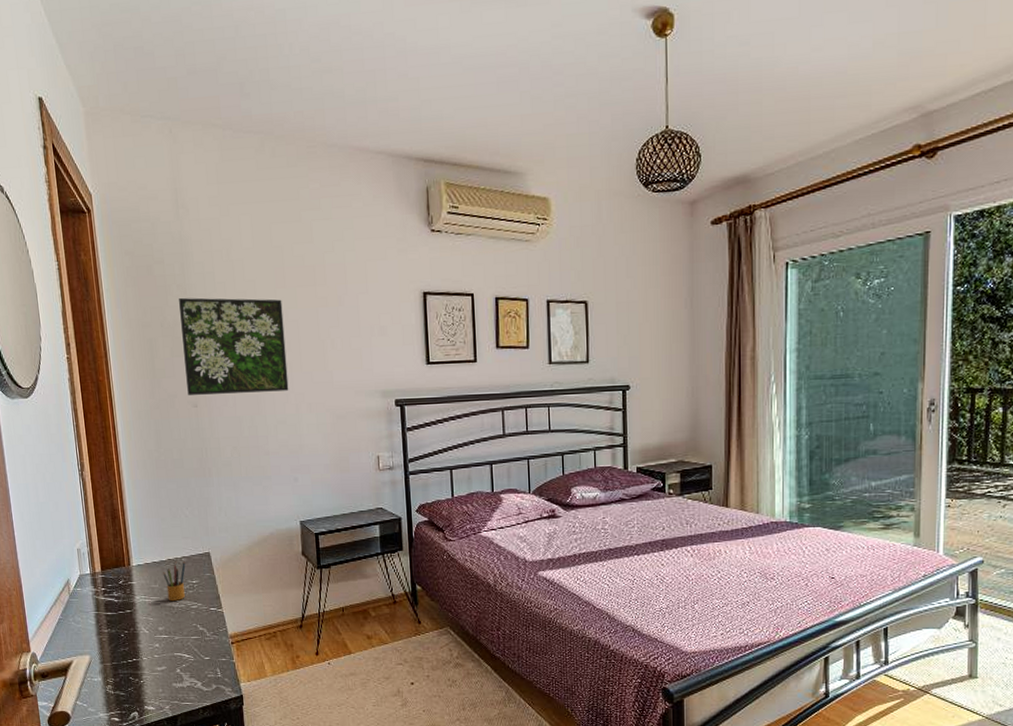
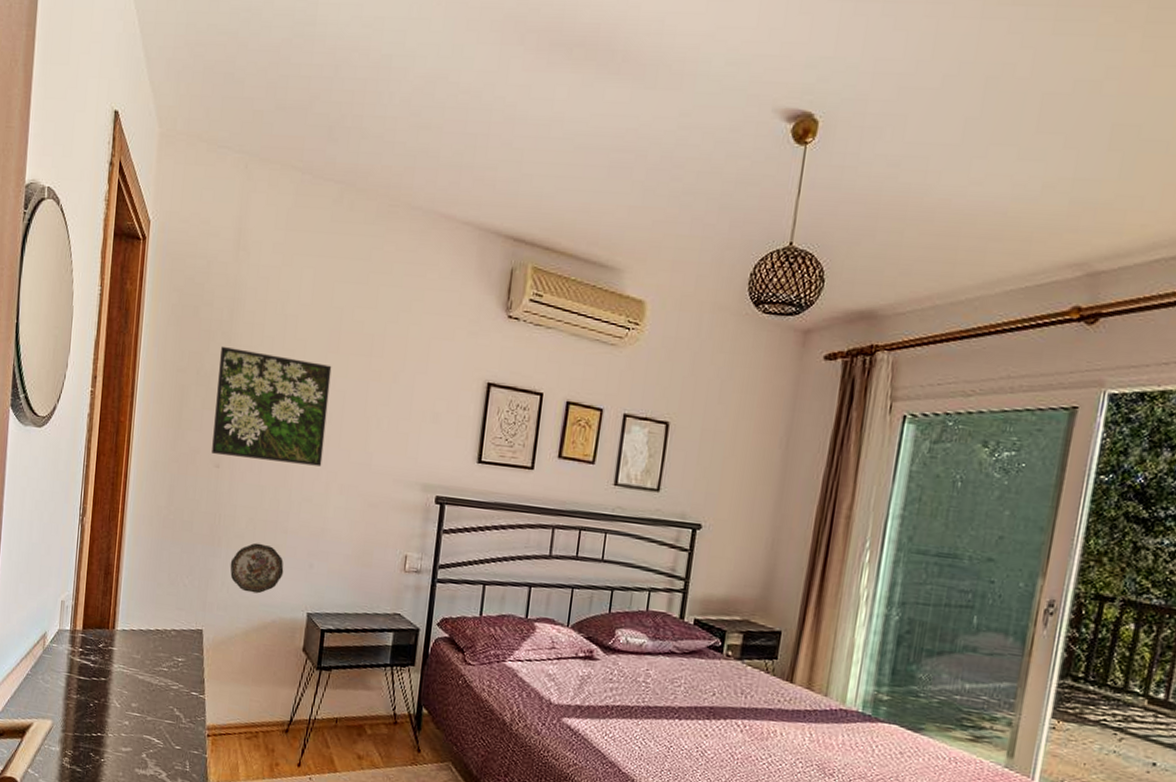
pencil box: present [163,561,186,602] -> none [148,633,174,678]
decorative plate: none [223,467,273,512] -> present [230,542,284,594]

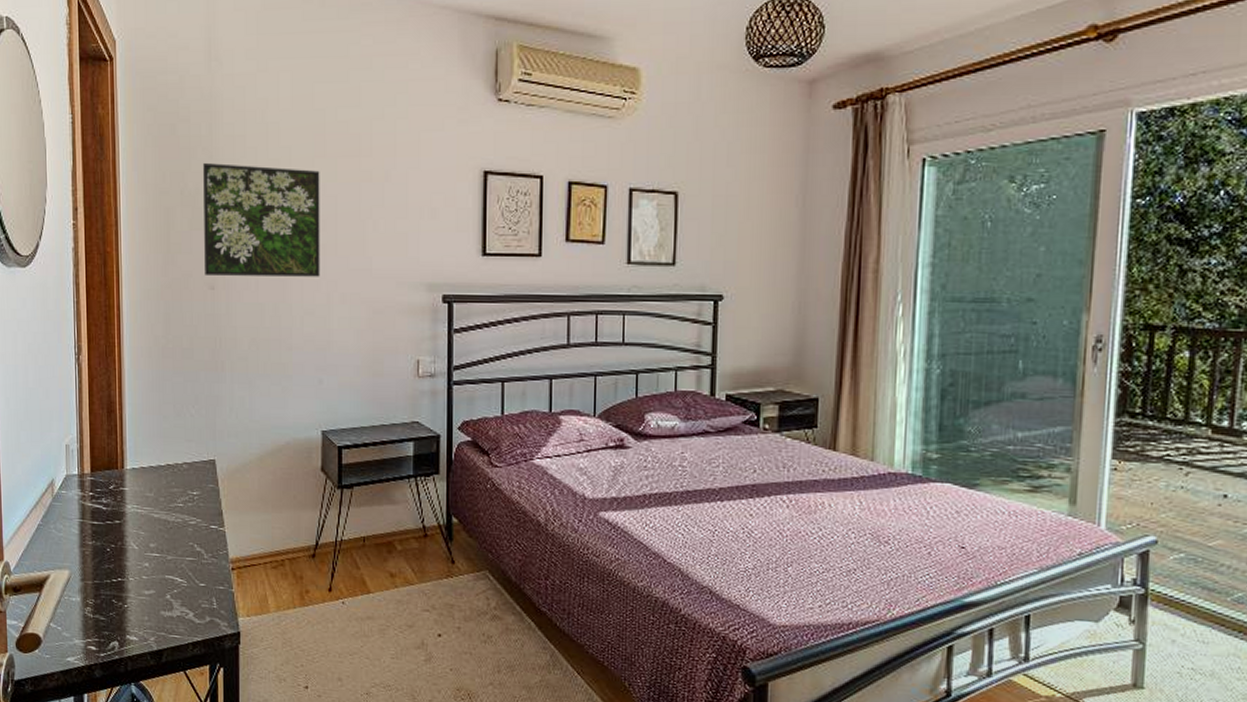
decorative plate: present [230,542,284,594] -> none [236,363,293,416]

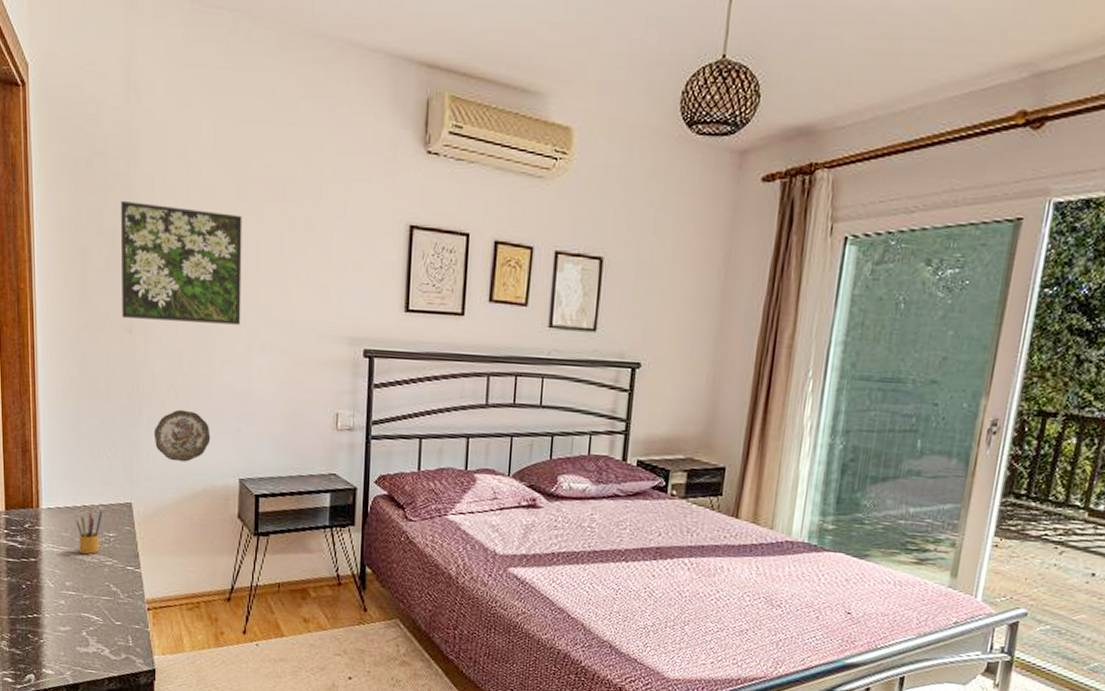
pencil box: none [160,467,186,515] -> present [76,509,102,555]
decorative plate: none [236,363,293,416] -> present [153,409,211,462]

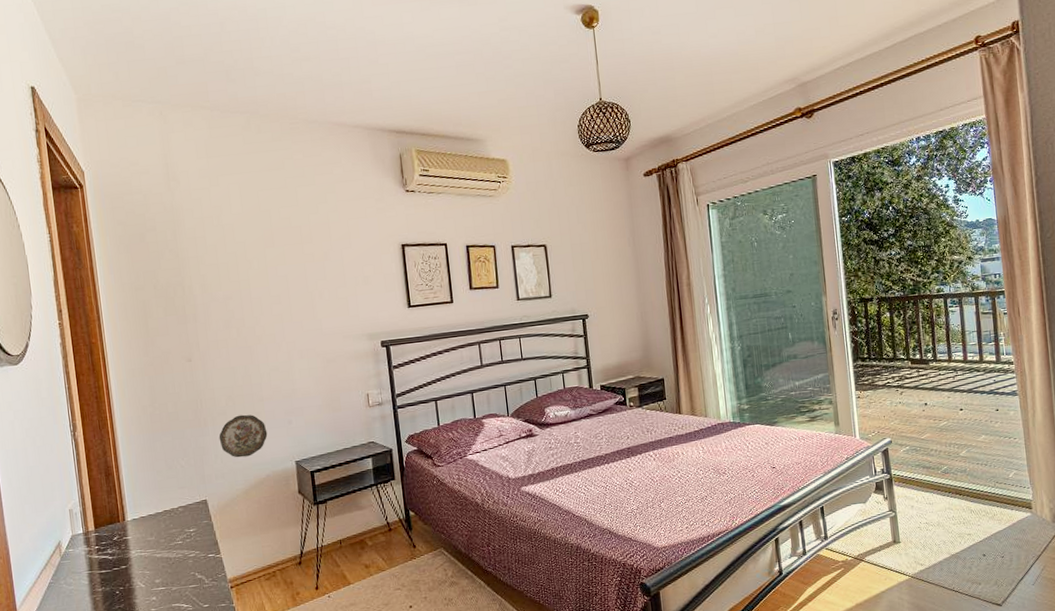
pencil box: present [76,509,102,555] -> none [159,511,182,553]
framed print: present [121,200,242,325] -> none [171,257,281,351]

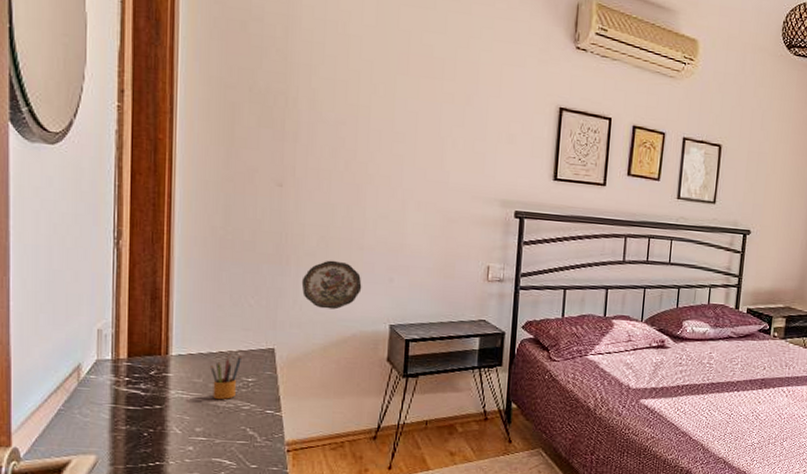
pencil box: none [159,511,182,553] -> present [210,355,241,400]

